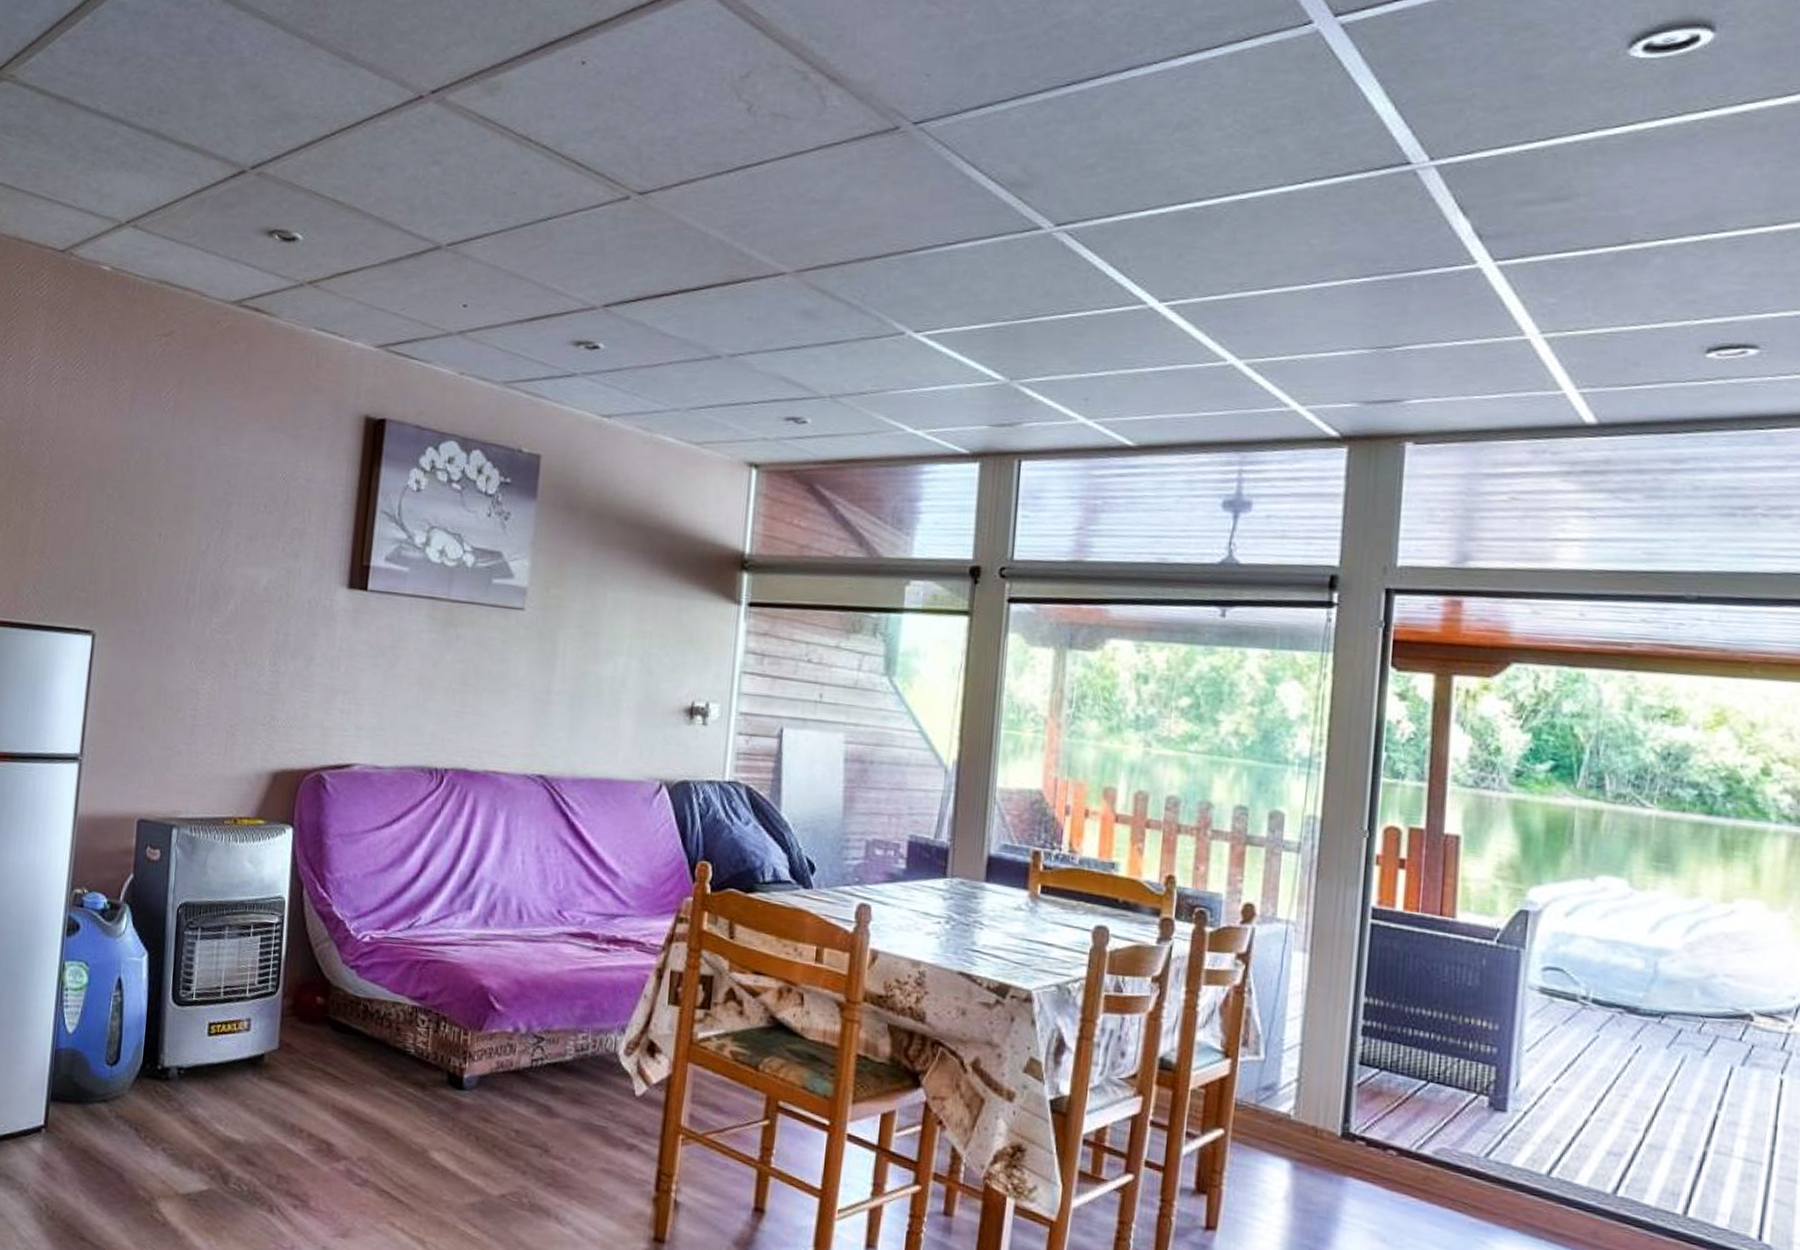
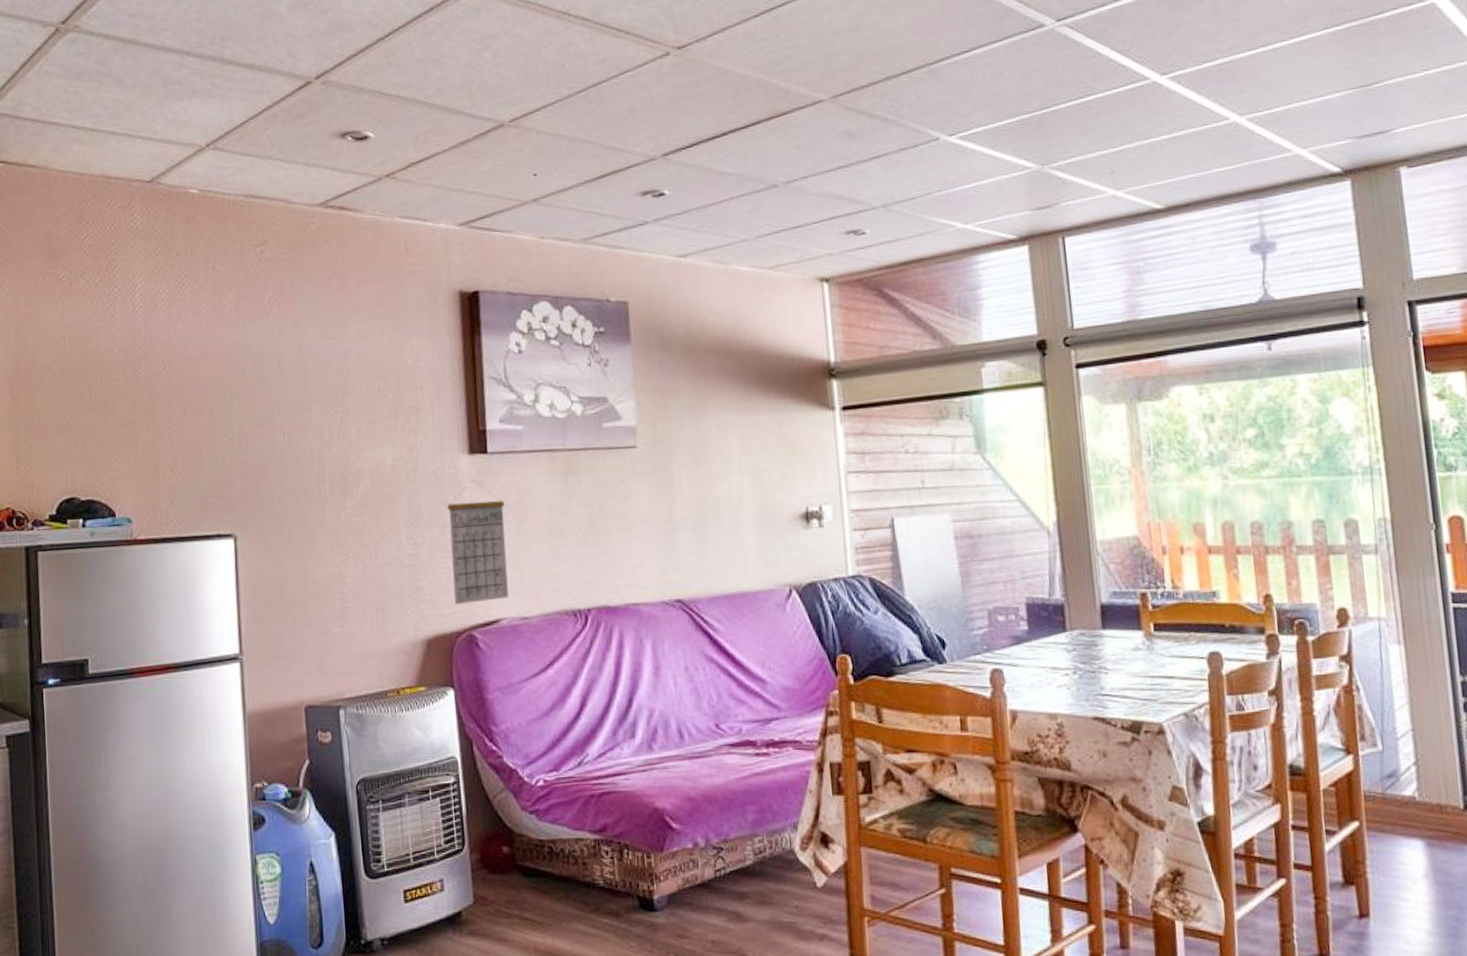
calendar: none [308,615,376,744] -> present [447,480,509,604]

